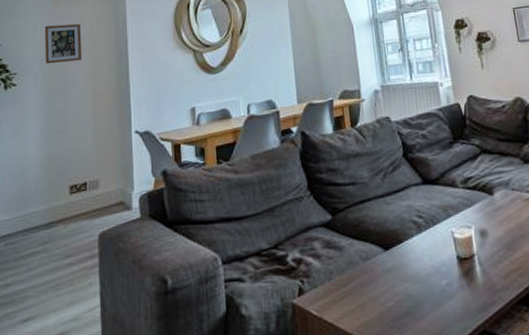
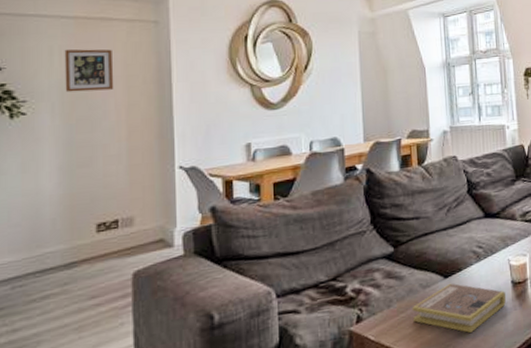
book: none [353,256,452,314] -> present [412,283,506,333]

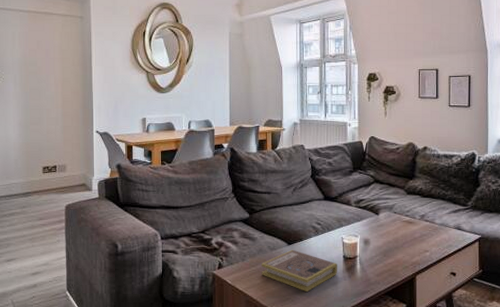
picture frame: present [64,49,114,92] -> none [22,36,54,68]

